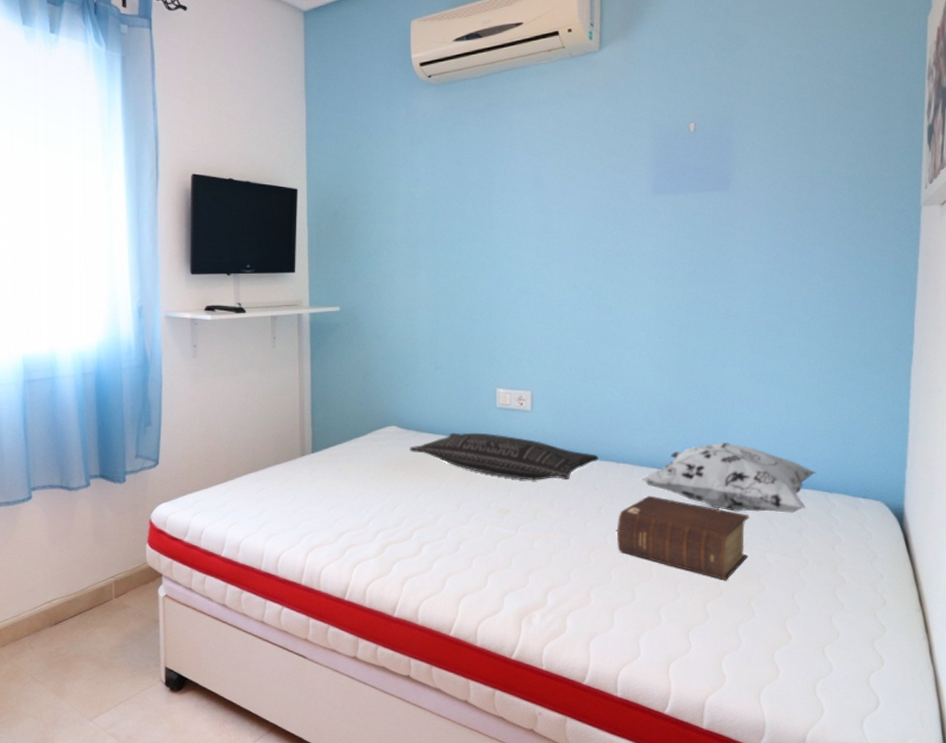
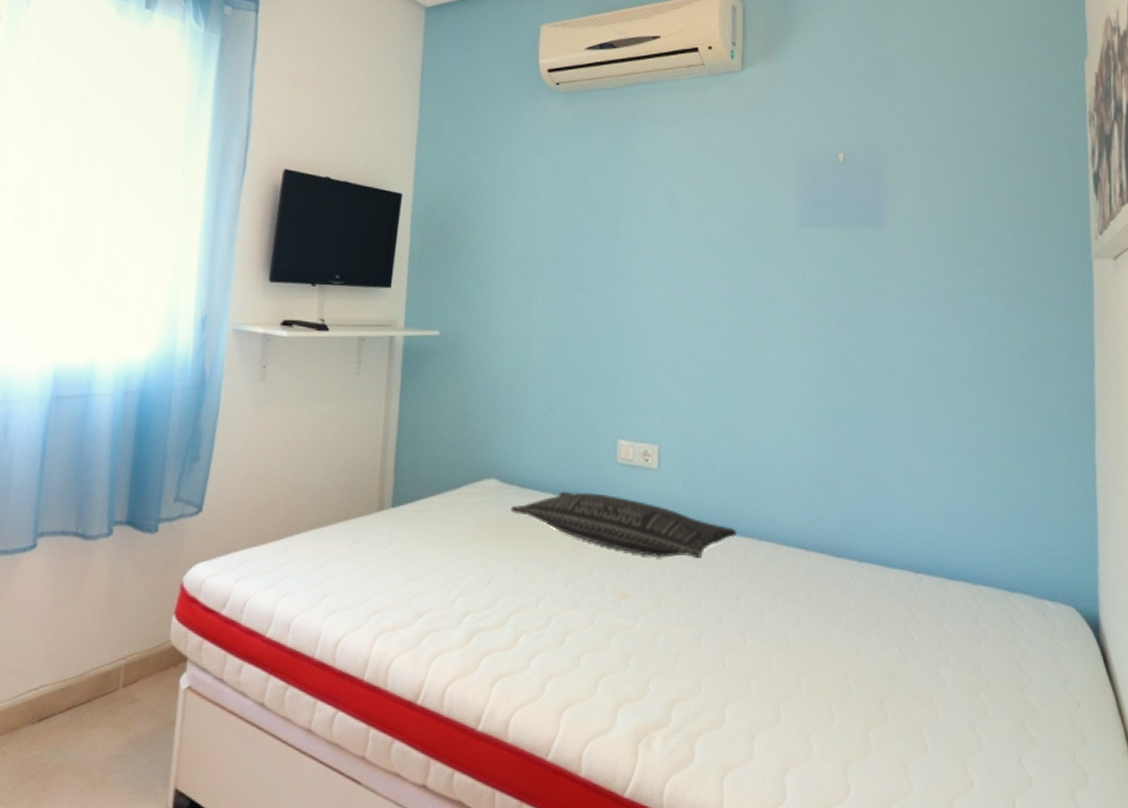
bible: present [617,495,750,581] -> none [758,584,917,701]
decorative pillow: present [640,441,817,513] -> none [786,520,995,616]

